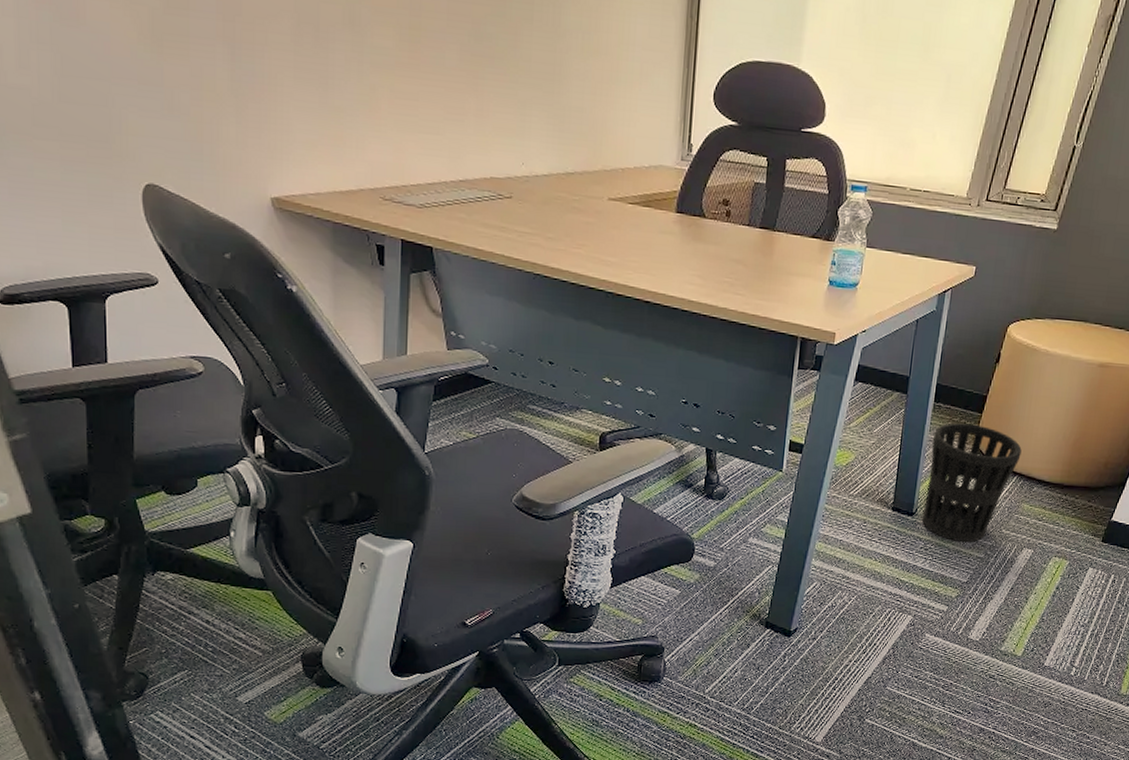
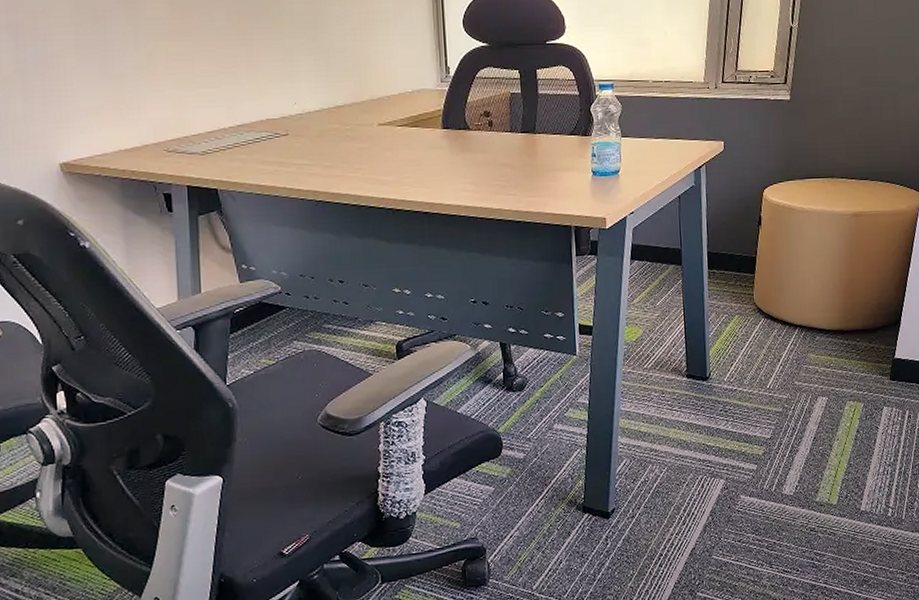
wastebasket: present [921,423,1022,543] -> none [713,285,798,400]

